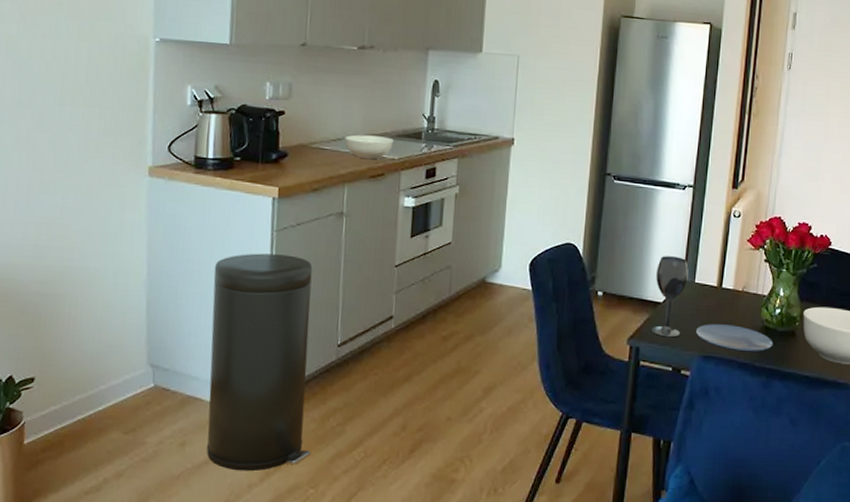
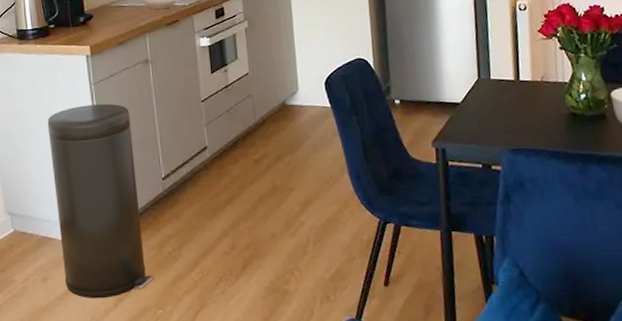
wine glass: present [651,256,688,338] -> none [449,56,485,136]
plate: present [695,324,773,352] -> none [499,115,584,141]

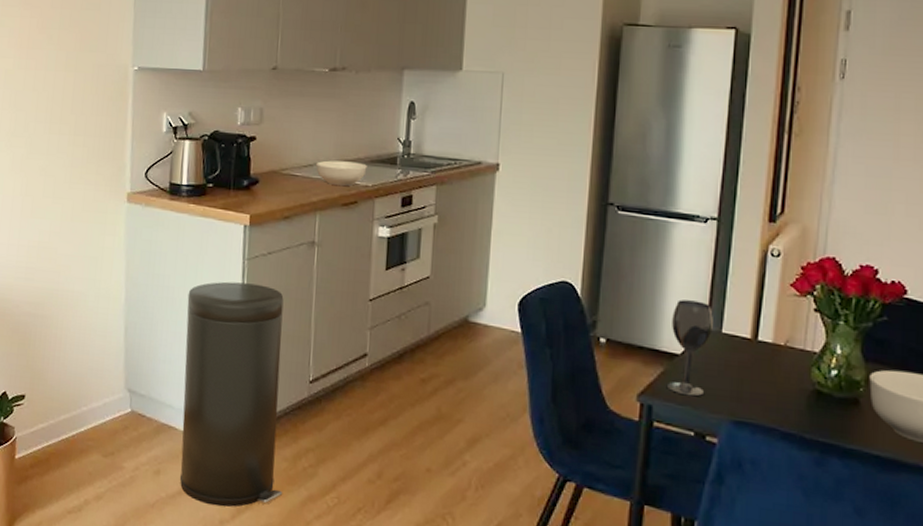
wine glass: none [449,56,485,136] -> present [666,300,713,397]

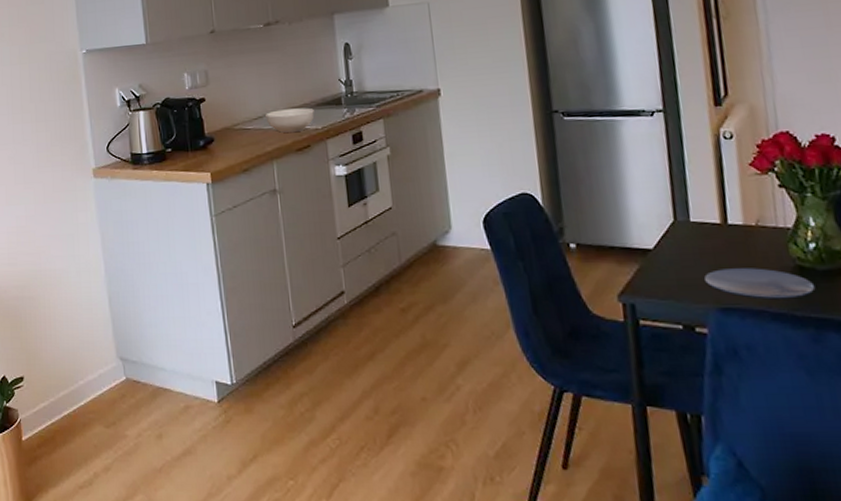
pedal bin: present [180,281,284,507] -> none [163,238,285,463]
wine glass: present [666,300,713,397] -> none [637,193,685,290]
plate: none [723,383,829,422] -> present [703,268,816,300]

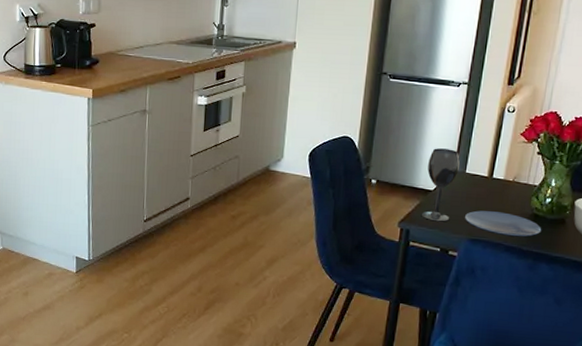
bowl: present [265,107,315,134] -> none [146,42,188,64]
wine glass: none [637,193,685,290] -> present [421,148,460,222]

